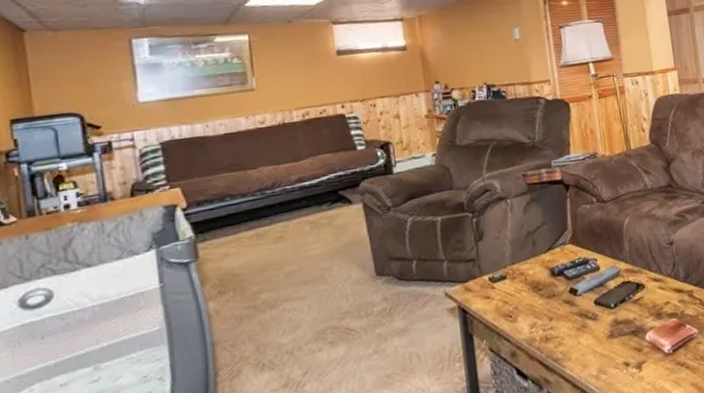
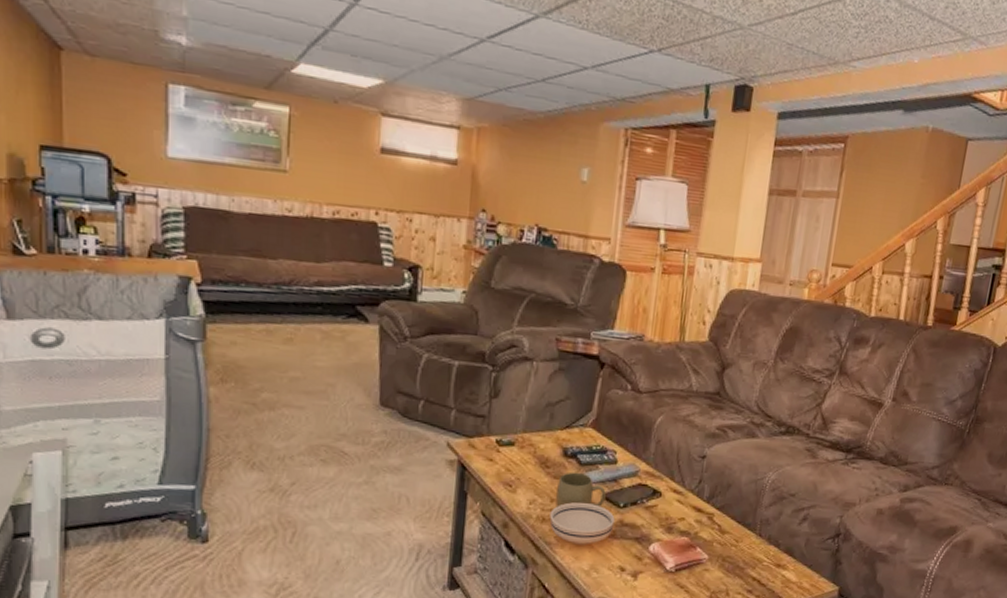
mug: none [551,286,597,325] -> present [555,472,606,507]
bowl: none [551,311,611,354] -> present [549,502,615,545]

